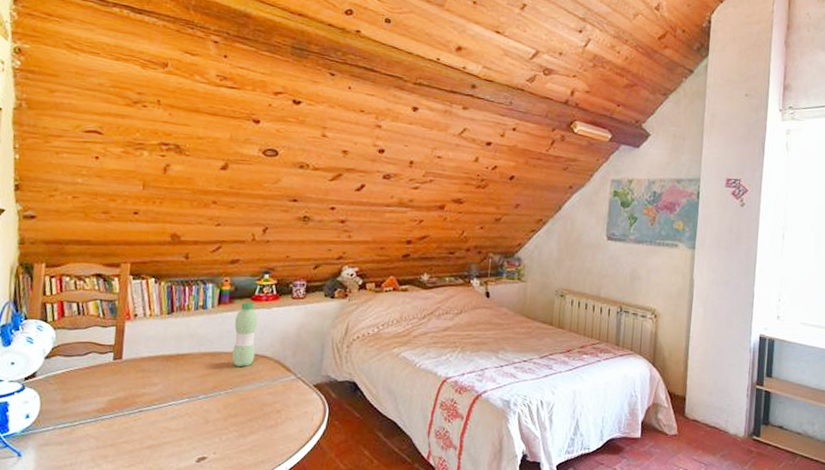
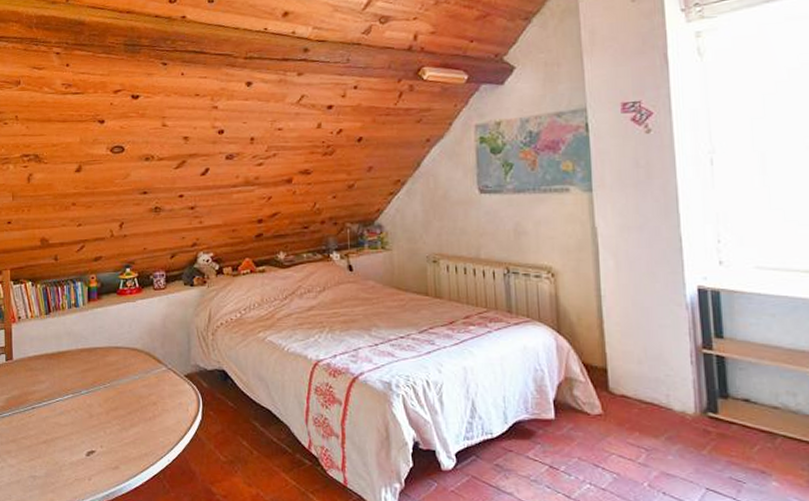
water bottle: present [232,301,258,367] -> none [105,296,127,361]

